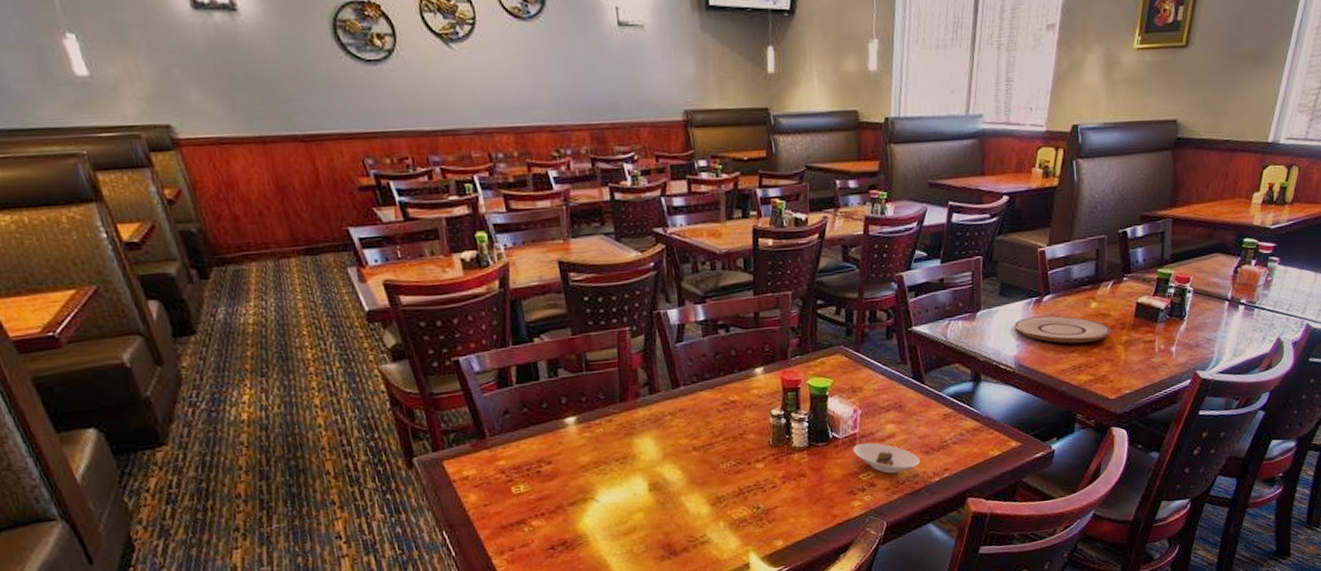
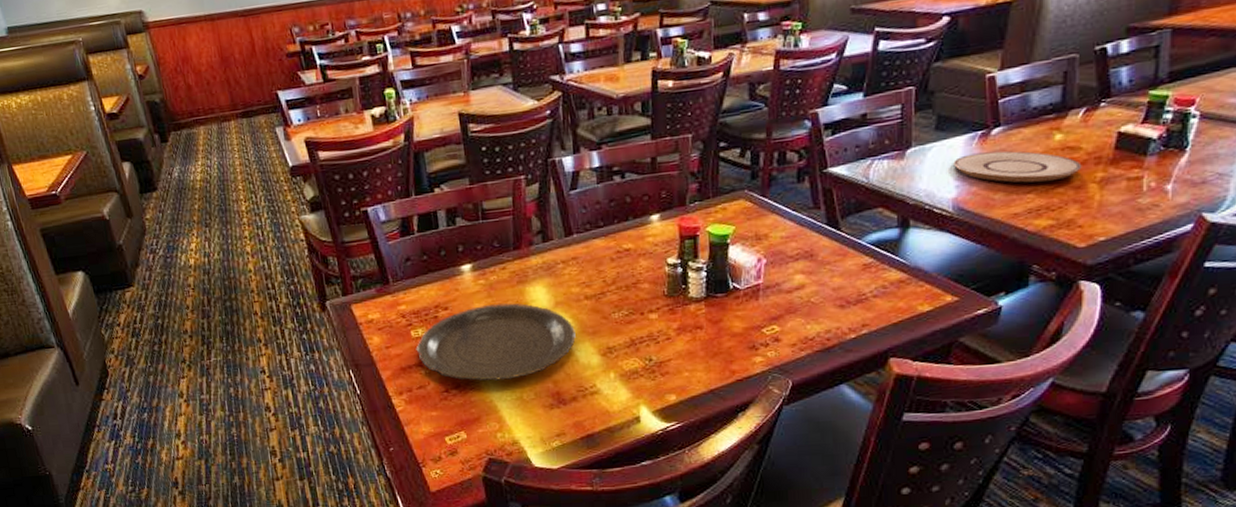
plate: none [517,456,685,536] -> present [416,303,576,381]
saucer: present [852,442,921,474] -> none [755,294,834,329]

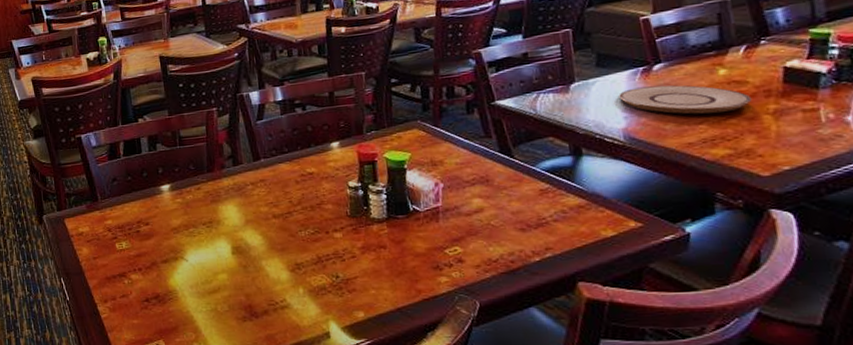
plate: present [416,303,576,381] -> none [120,220,266,293]

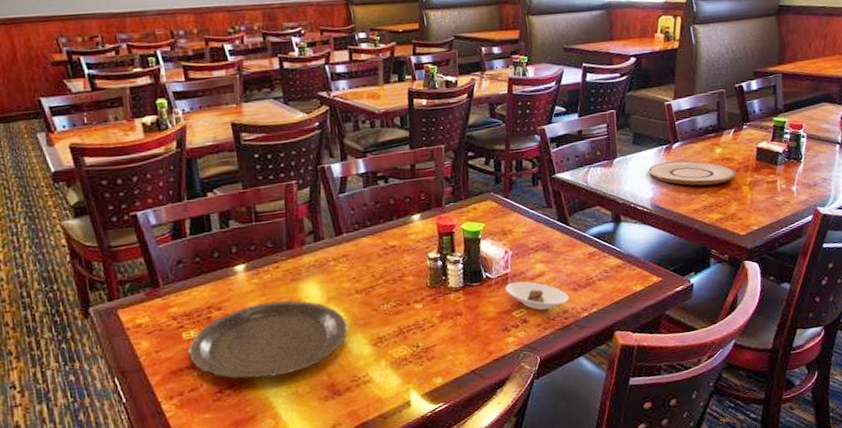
plate: none [120,220,266,293] -> present [187,300,348,379]
saucer: none [435,217,516,251] -> present [505,281,569,311]

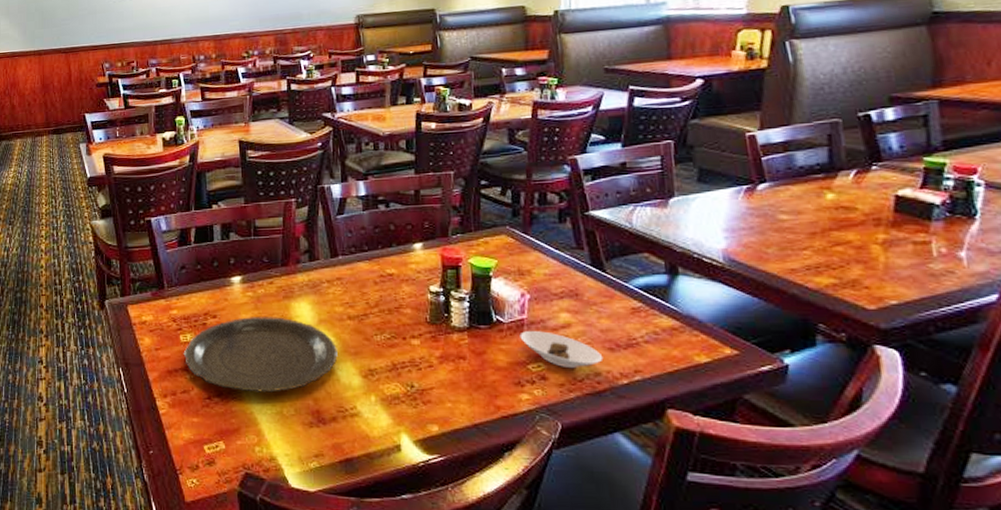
plate: present [648,161,737,186] -> none [720,206,860,240]

